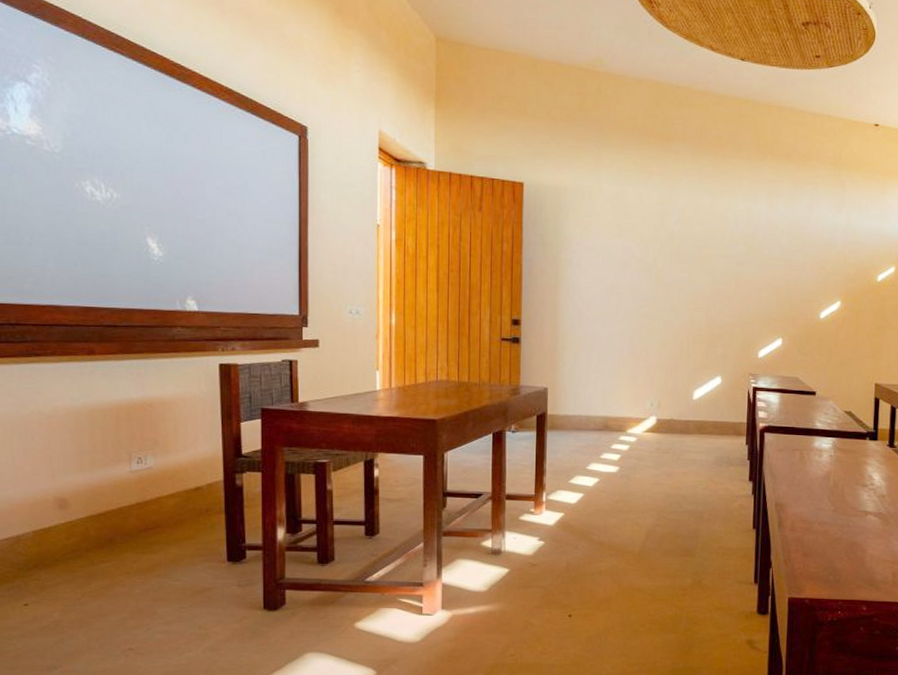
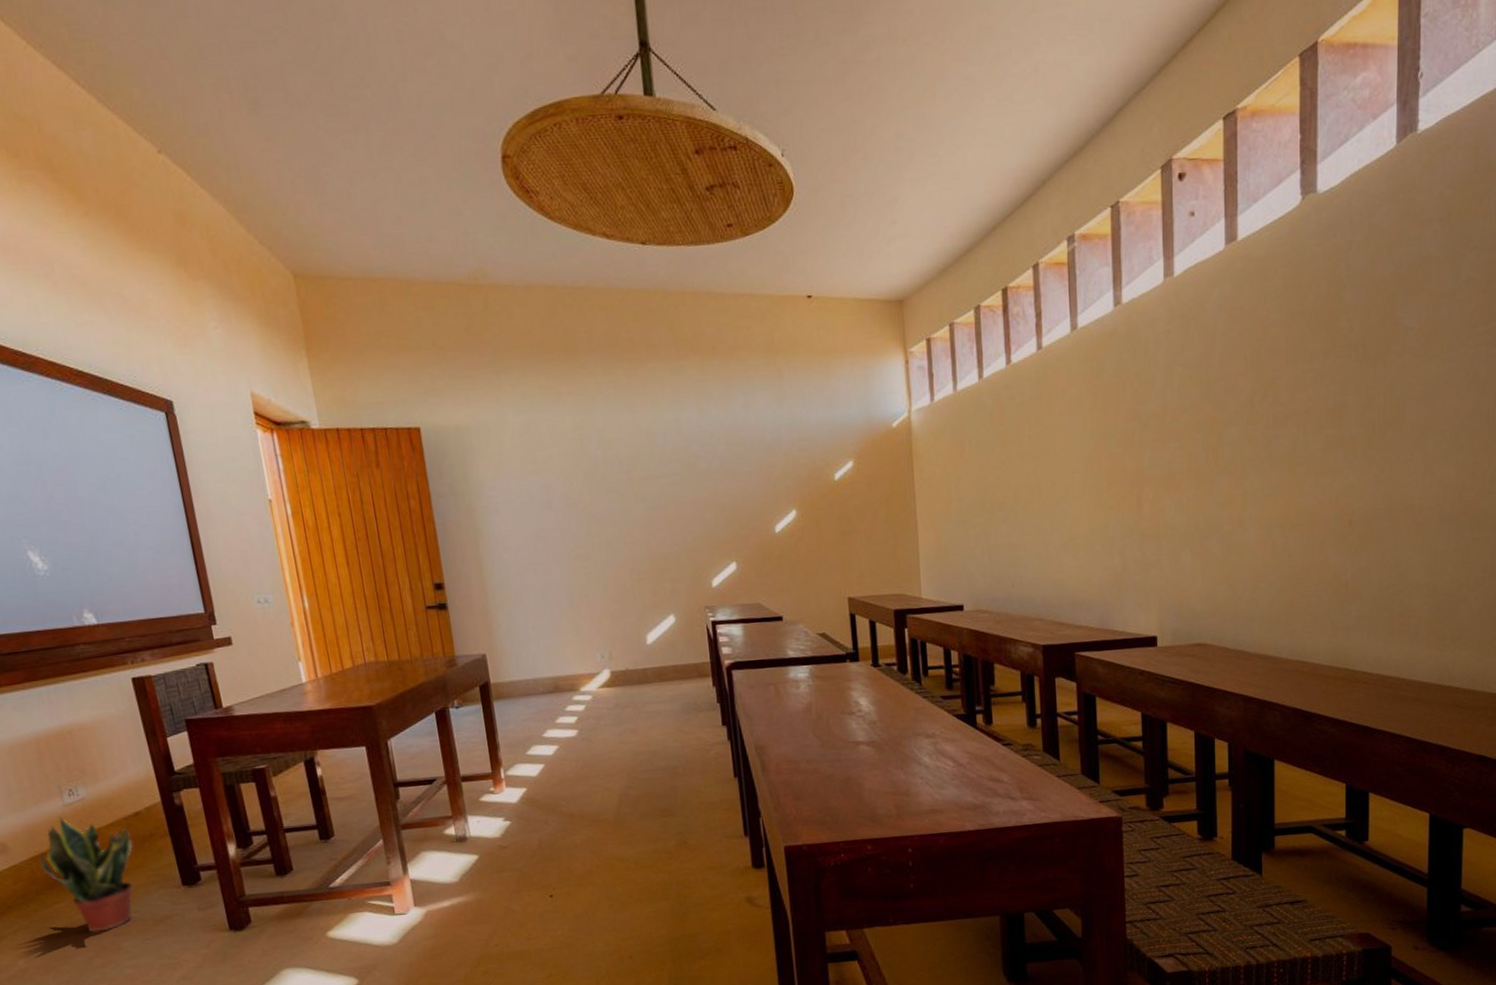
potted plant: none [96,481,188,595] -> present [39,816,134,933]

